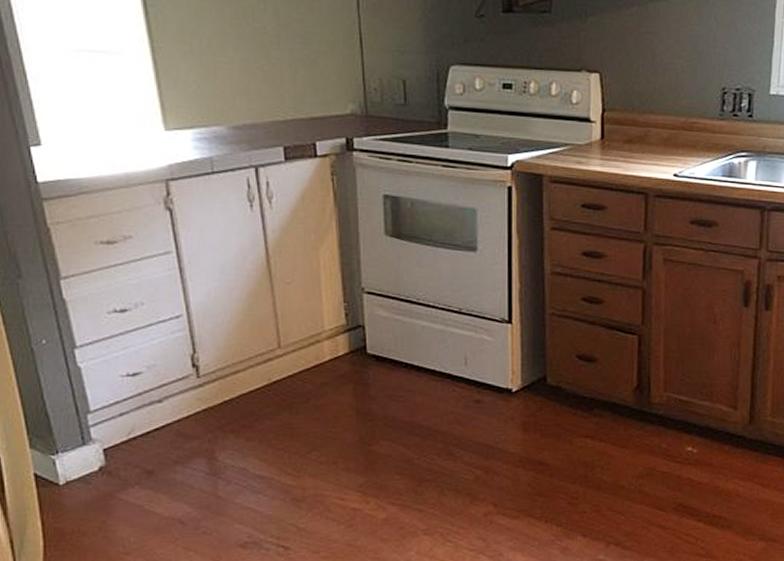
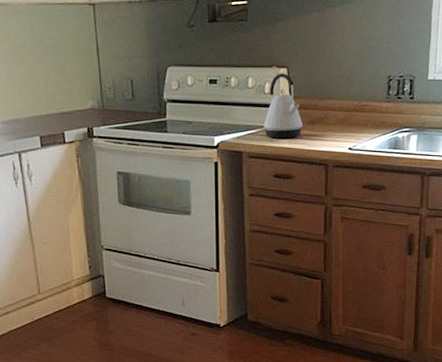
kettle: none [569,79,618,160] -> present [263,73,302,139]

